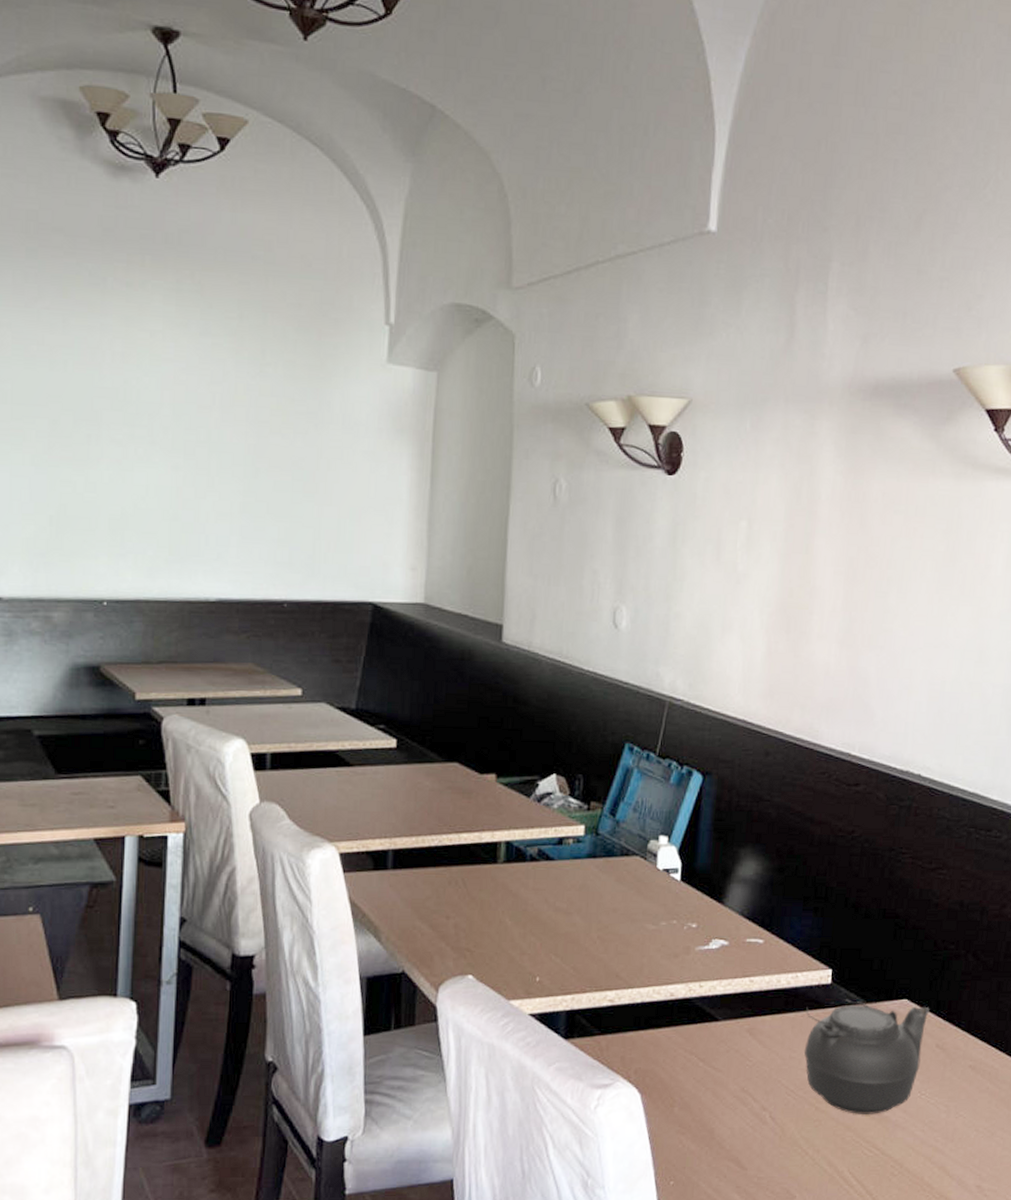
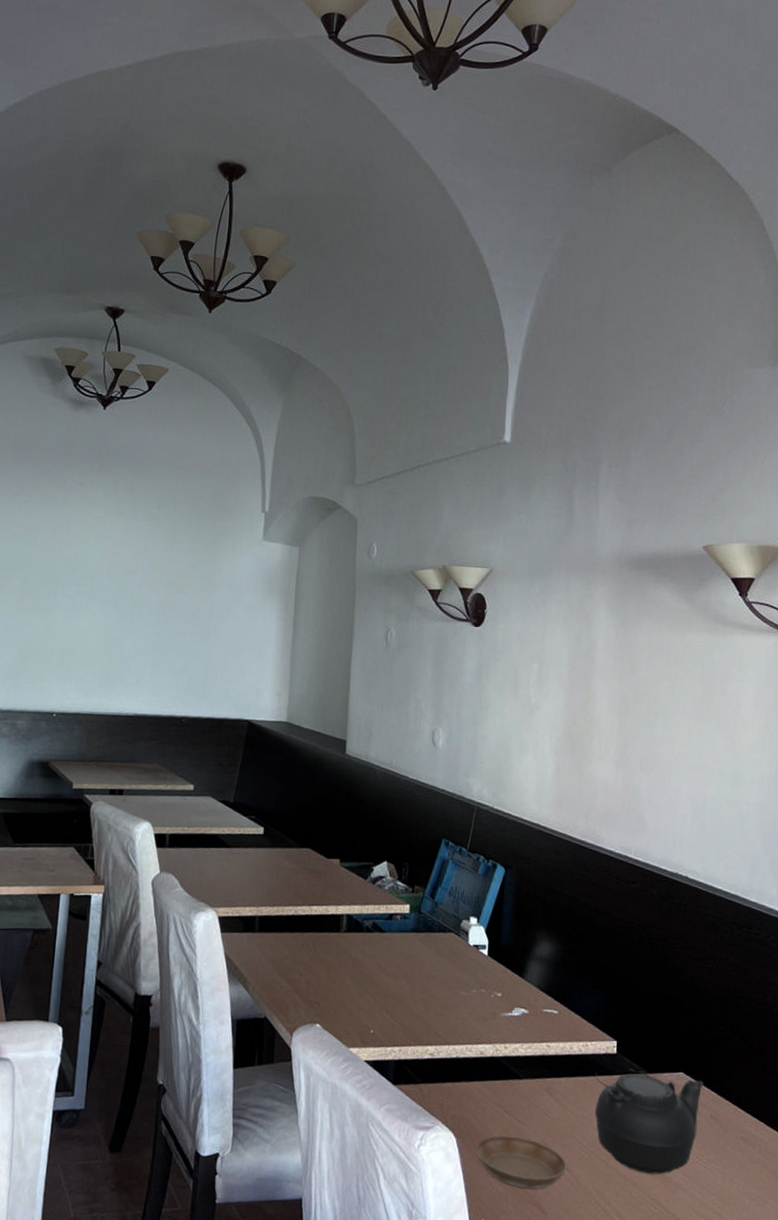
saucer: none [663,1086,771,1143] -> present [475,1135,567,1189]

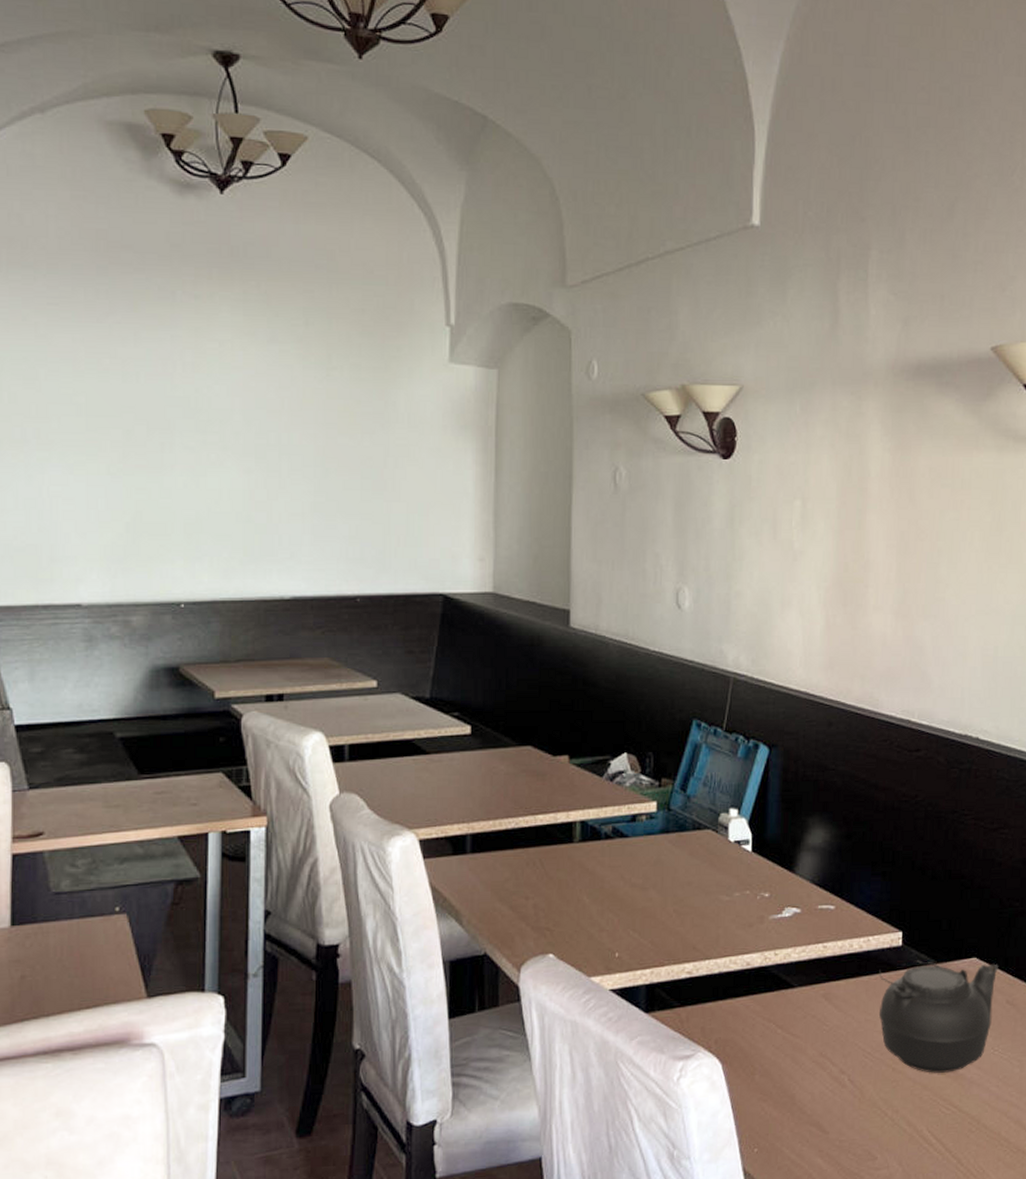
saucer: present [475,1135,567,1189] -> none [744,1053,849,1109]

